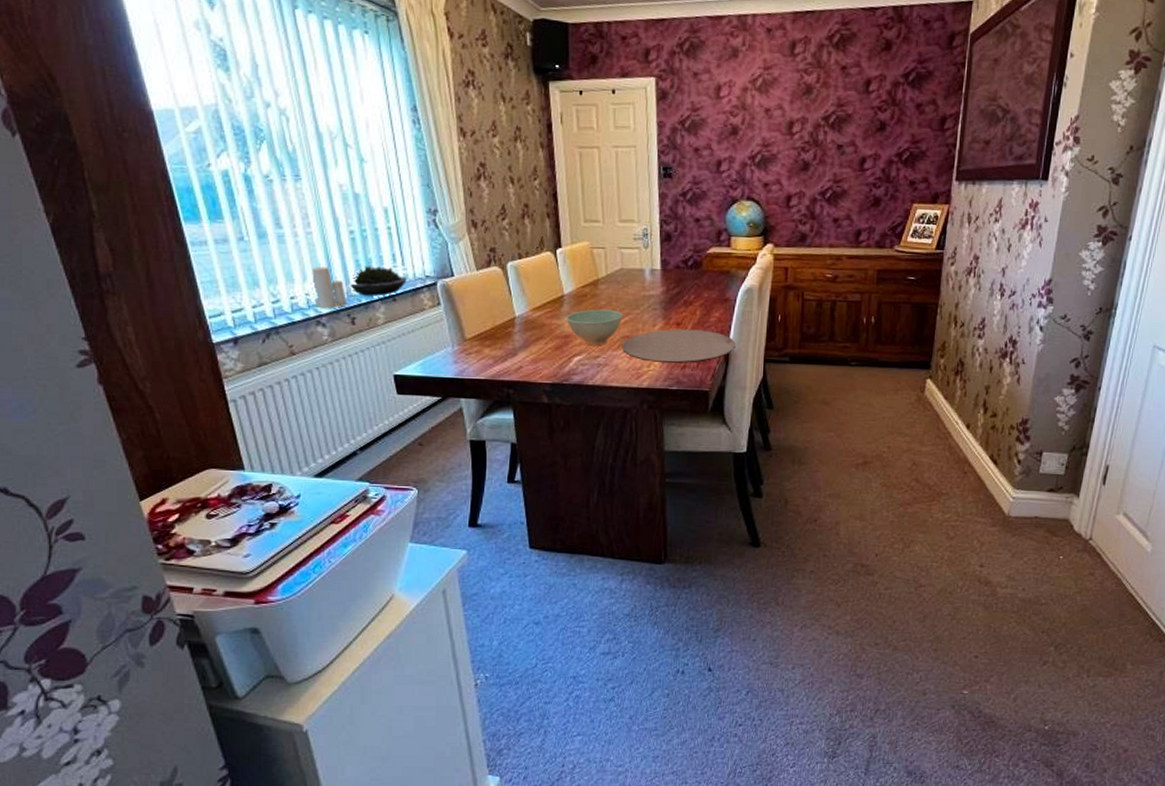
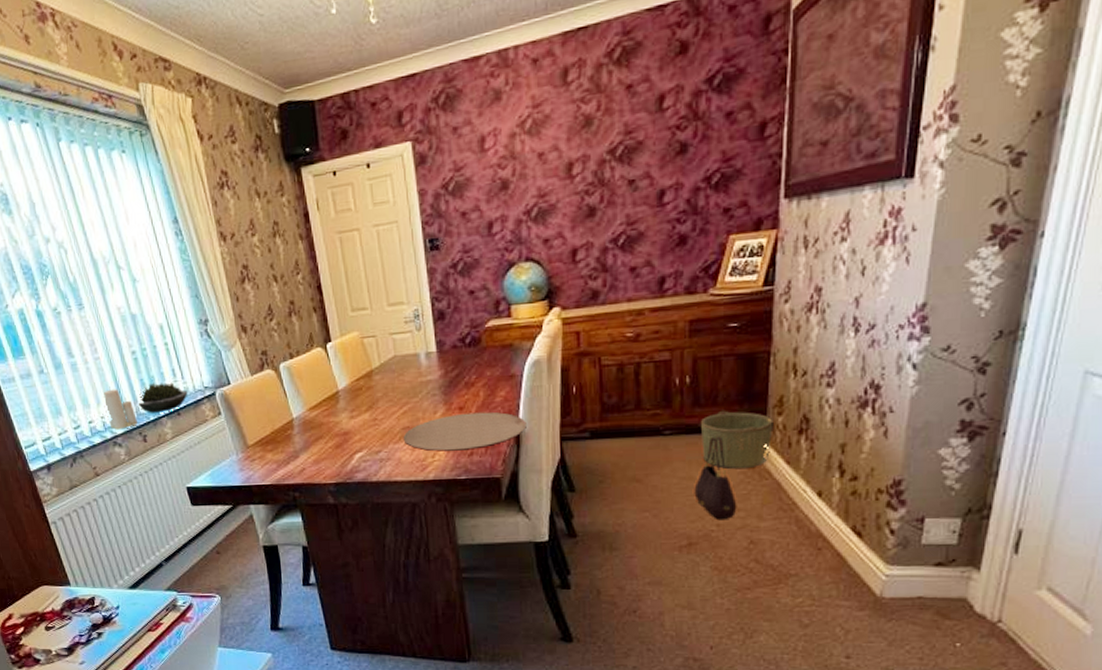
bowl: present [566,309,623,346] -> none [343,400,401,441]
handbag: none [871,370,905,442] -> present [694,436,737,519]
basket: none [880,348,937,400] -> present [701,410,773,469]

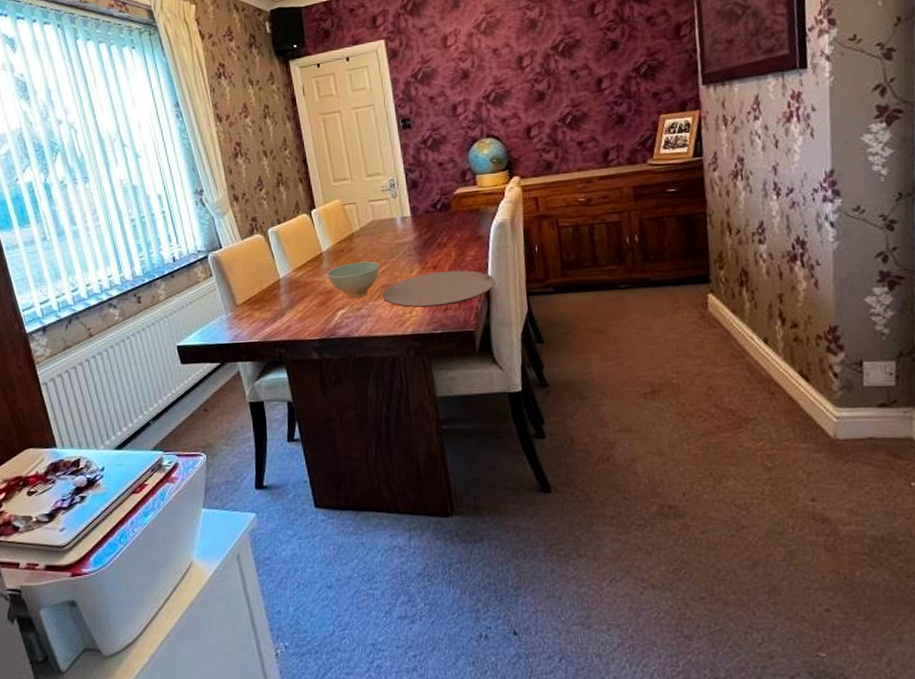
candle: present [103,387,137,430] -> none [101,252,133,292]
succulent plant: present [137,382,188,414] -> none [133,247,182,277]
bowl: none [343,400,401,441] -> present [327,261,380,299]
handbag: present [694,436,737,519] -> none [652,289,693,367]
basket: present [701,410,773,469] -> none [652,265,717,319]

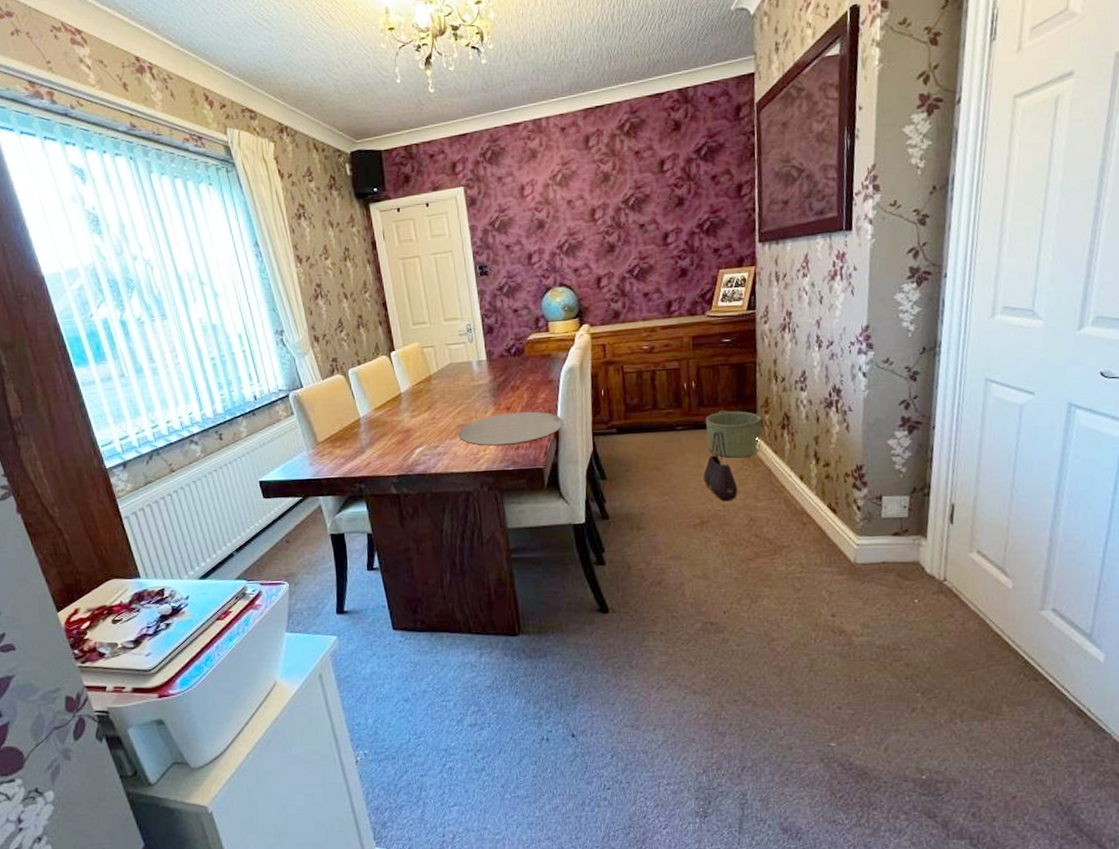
bowl: present [327,261,380,299] -> none [405,402,457,437]
basket: none [652,265,717,319] -> present [706,409,762,458]
handbag: none [652,289,693,367] -> present [703,431,738,501]

